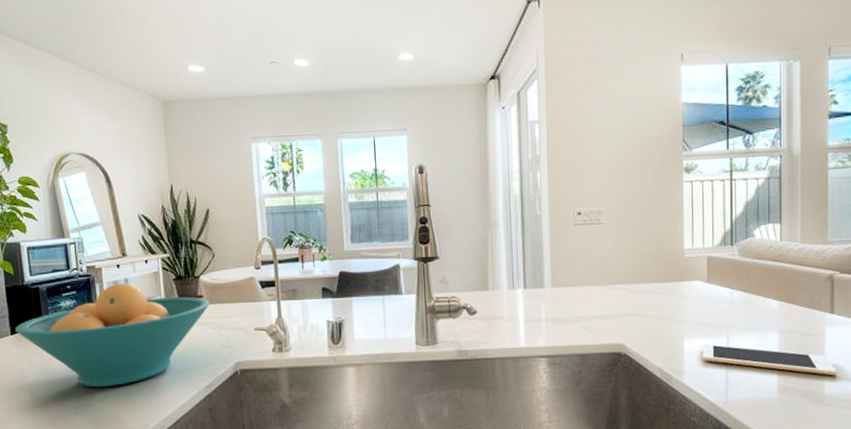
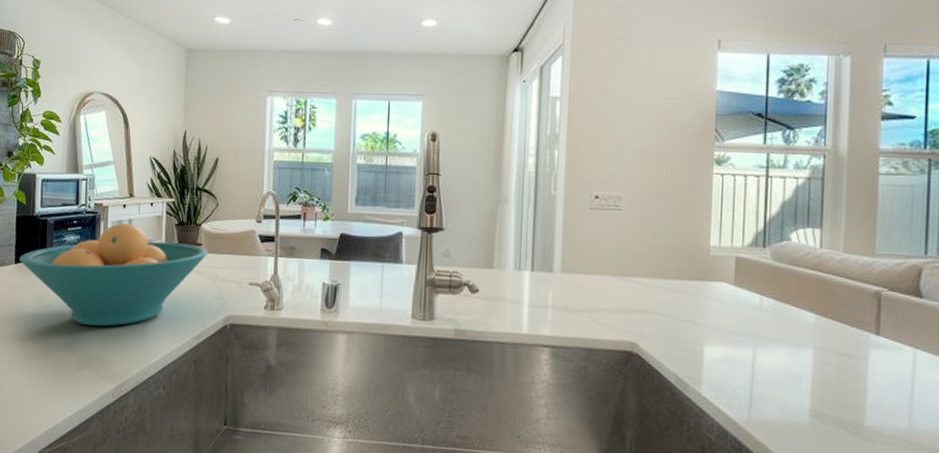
cell phone: present [702,344,837,376] -> none [723,353,881,407]

